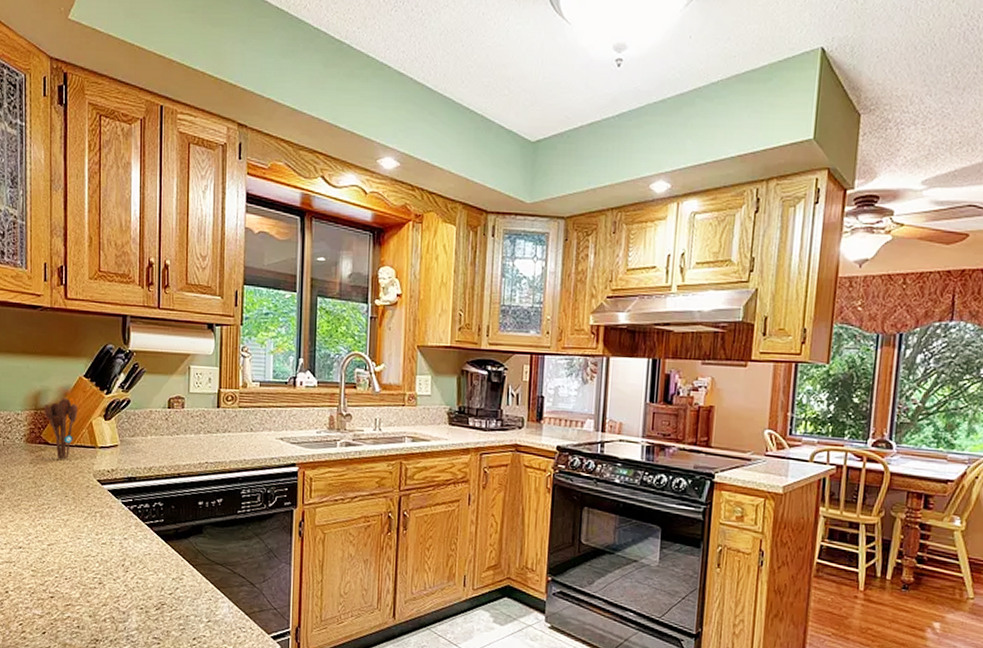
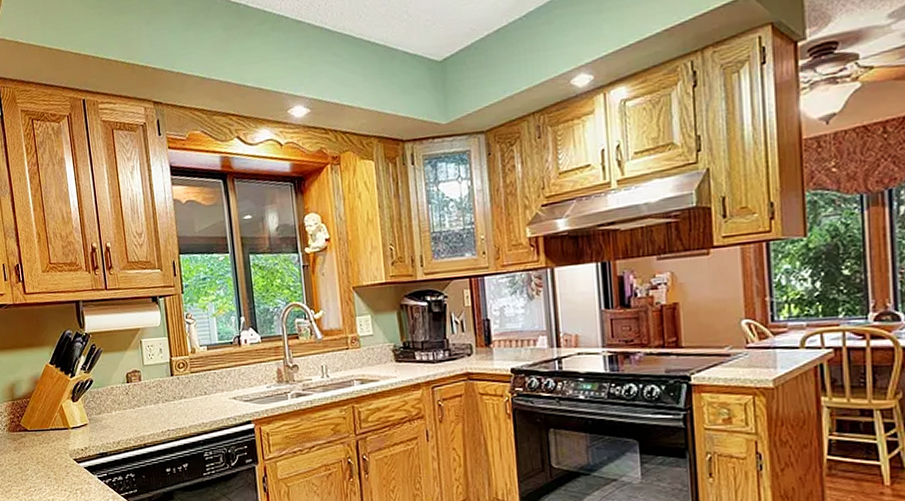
utensil holder: present [45,397,77,460] -> none [20,385,49,444]

